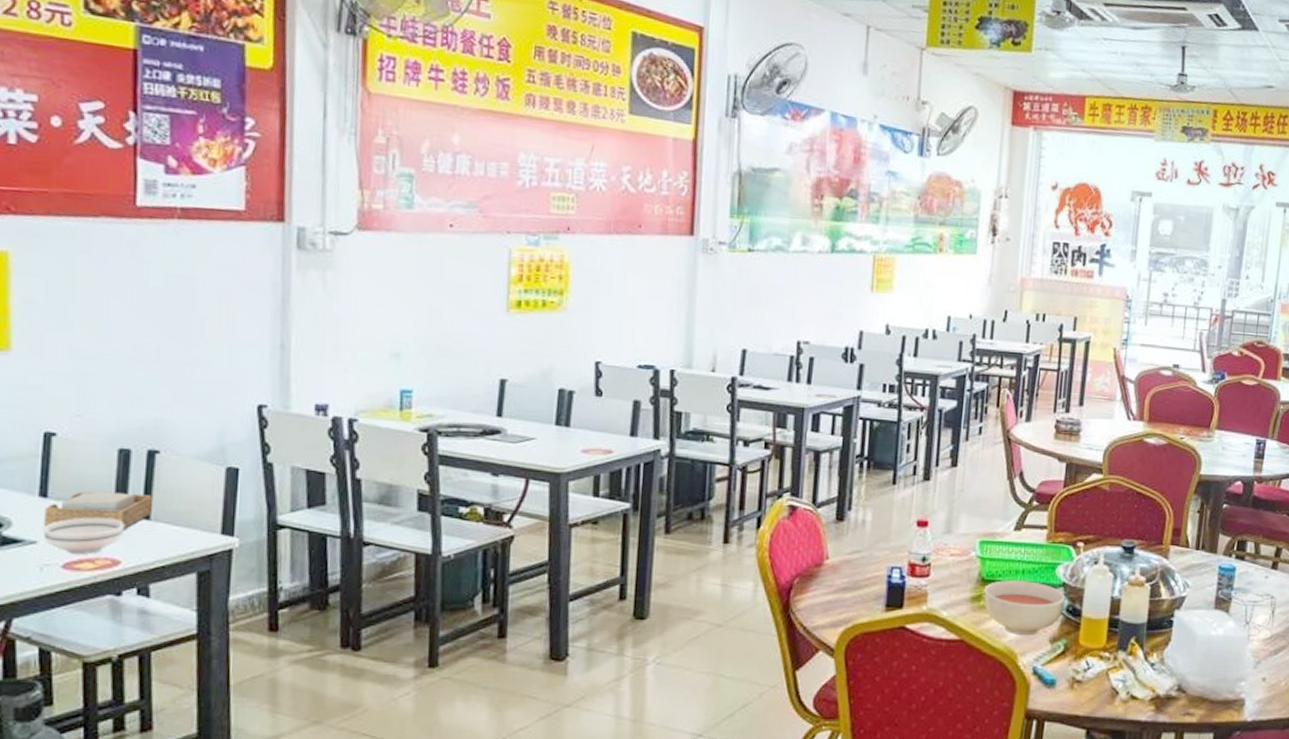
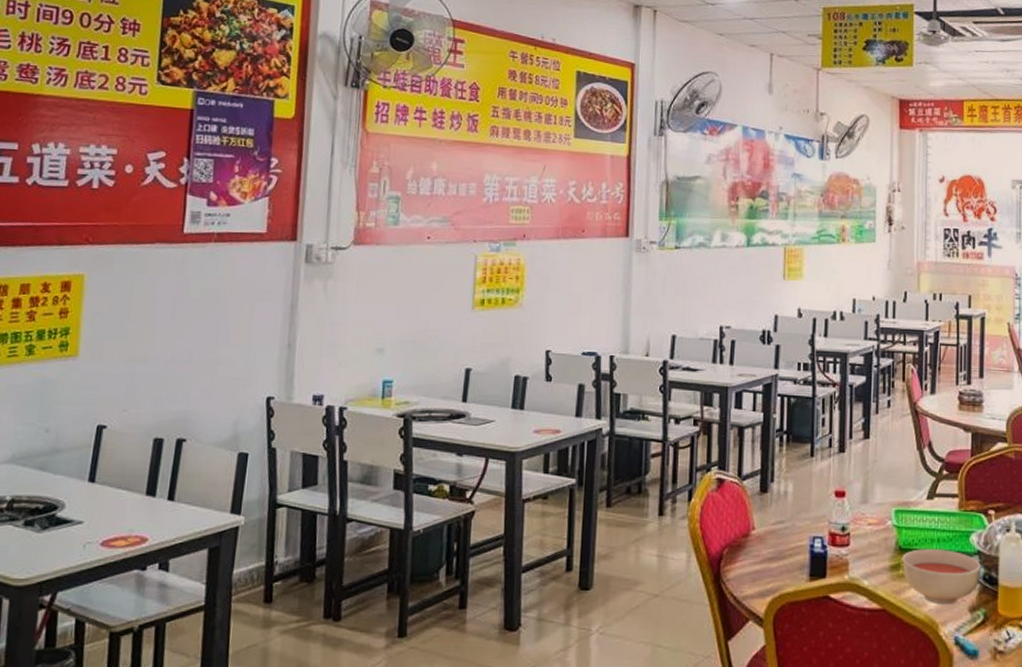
napkin holder: present [43,491,154,529] -> none [89,476,178,510]
bowl: present [43,518,124,554] -> none [88,500,153,532]

